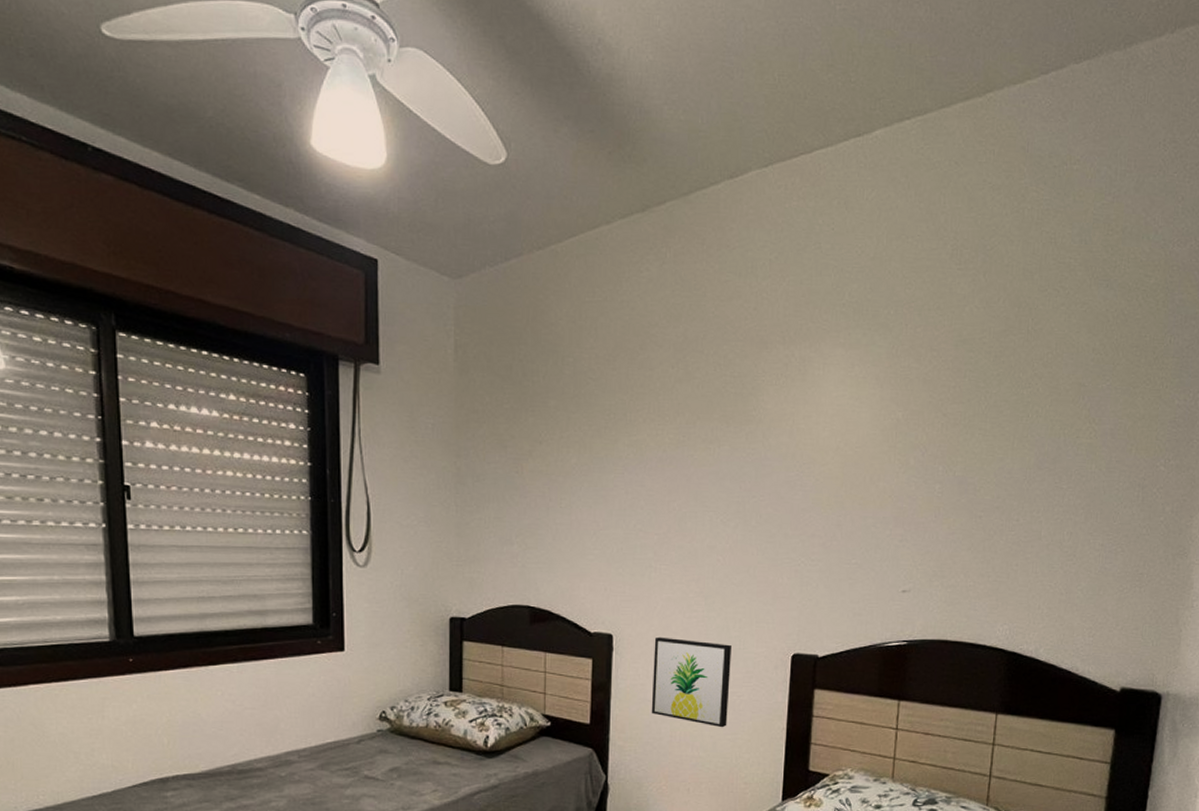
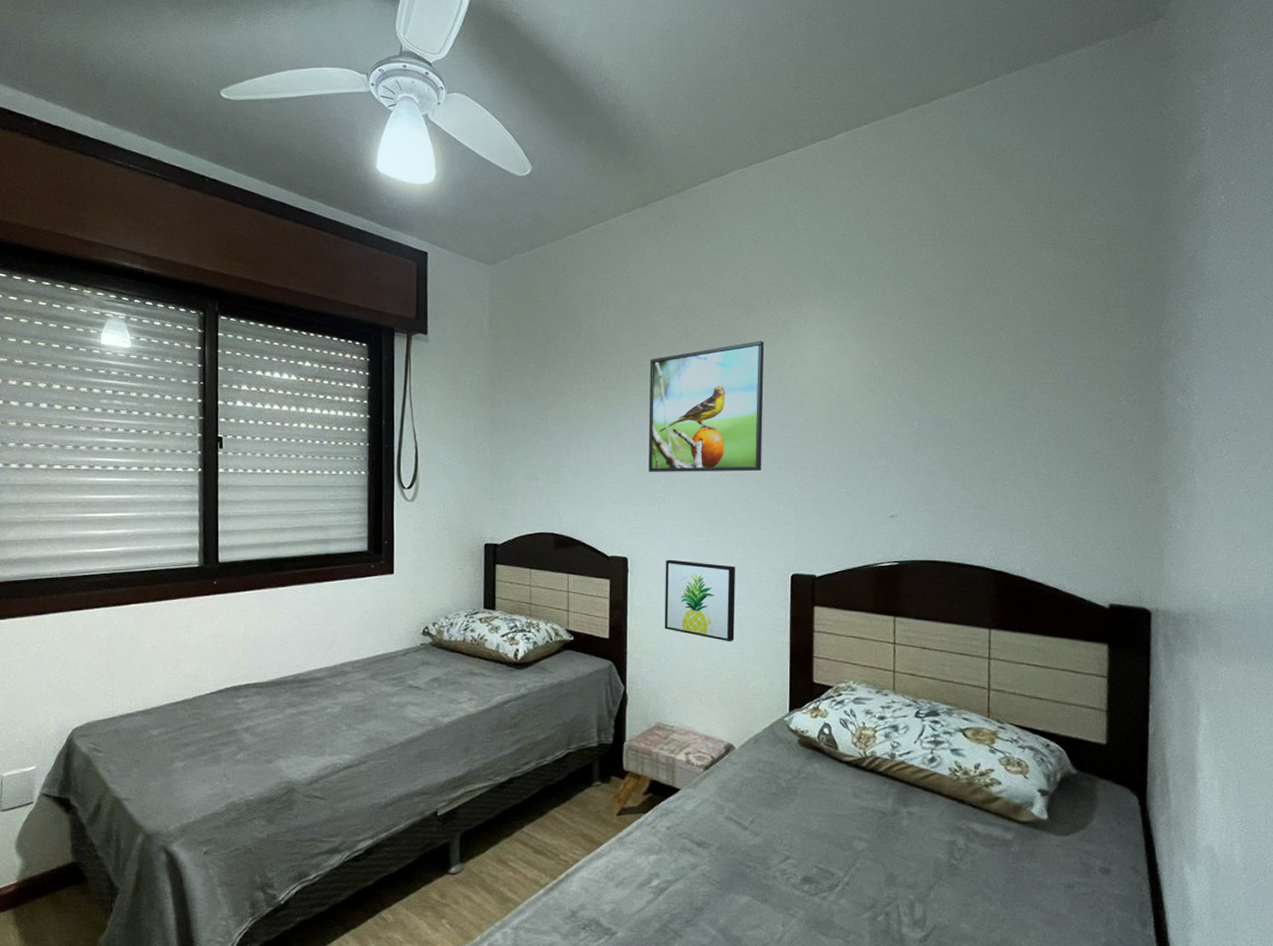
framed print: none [639,384,776,538] -> present [648,340,765,472]

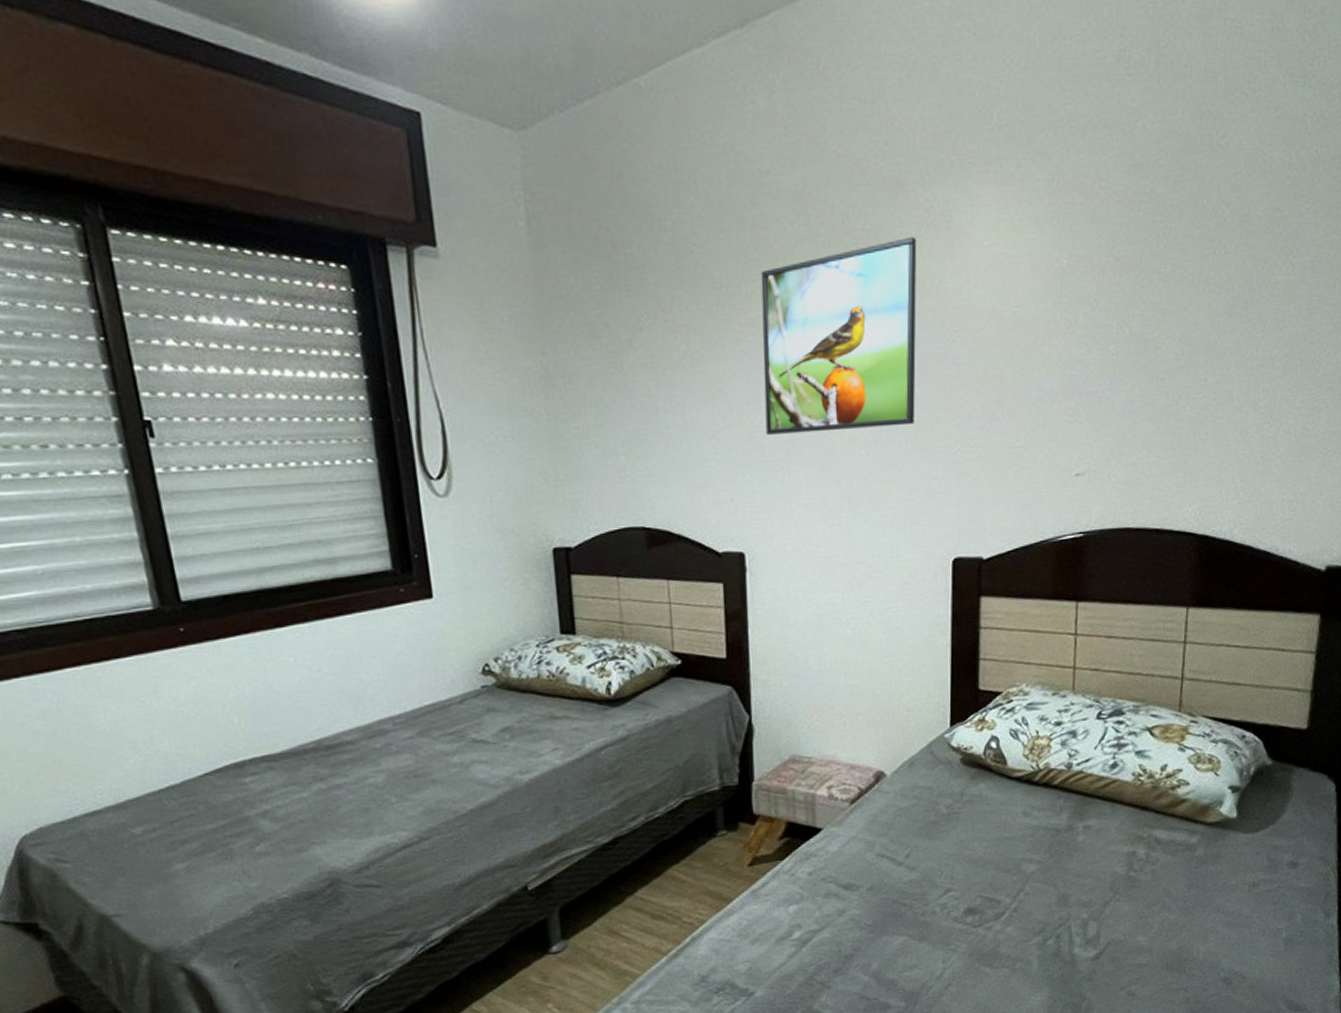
wall art: present [664,559,735,642] -> none [793,550,884,650]

